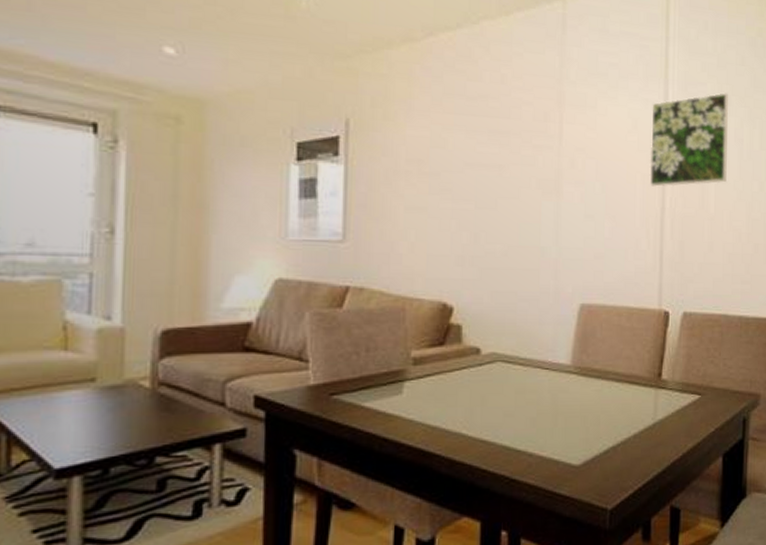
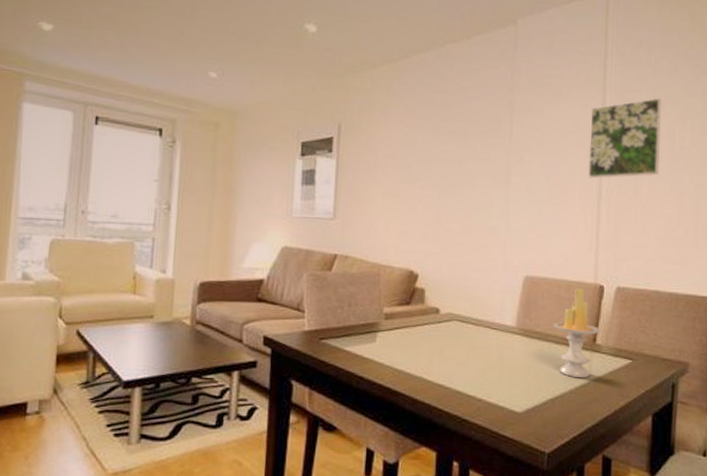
candle: none [613,315,666,420] -> present [553,288,601,379]

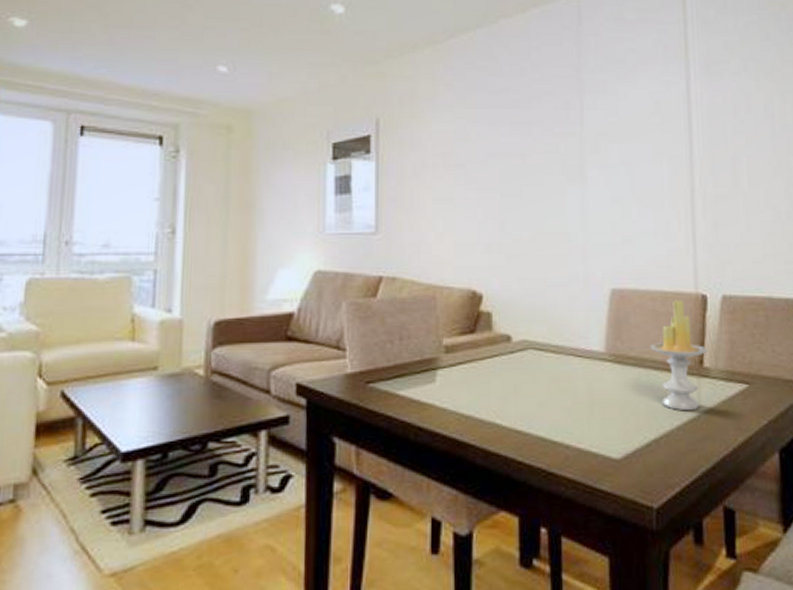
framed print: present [588,98,661,178] -> none [674,69,759,167]

